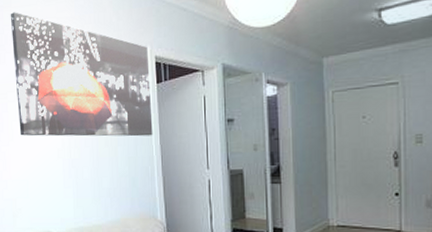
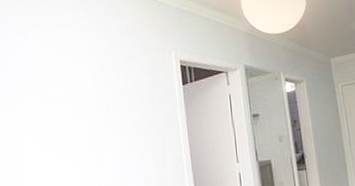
wall art: present [10,12,153,137] -> none [21,20,181,146]

